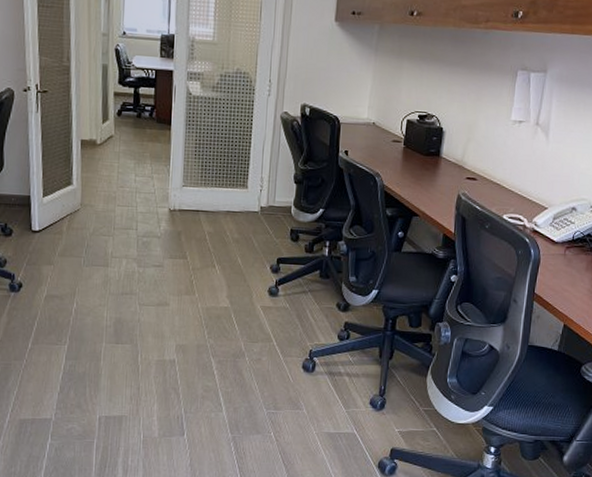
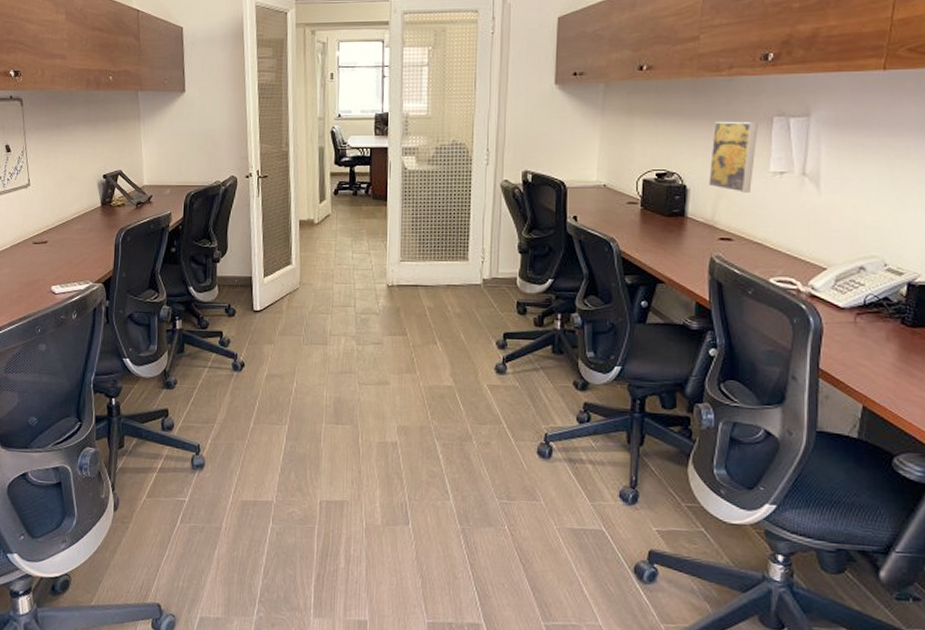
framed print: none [461,71,505,138] -> present [709,122,758,193]

